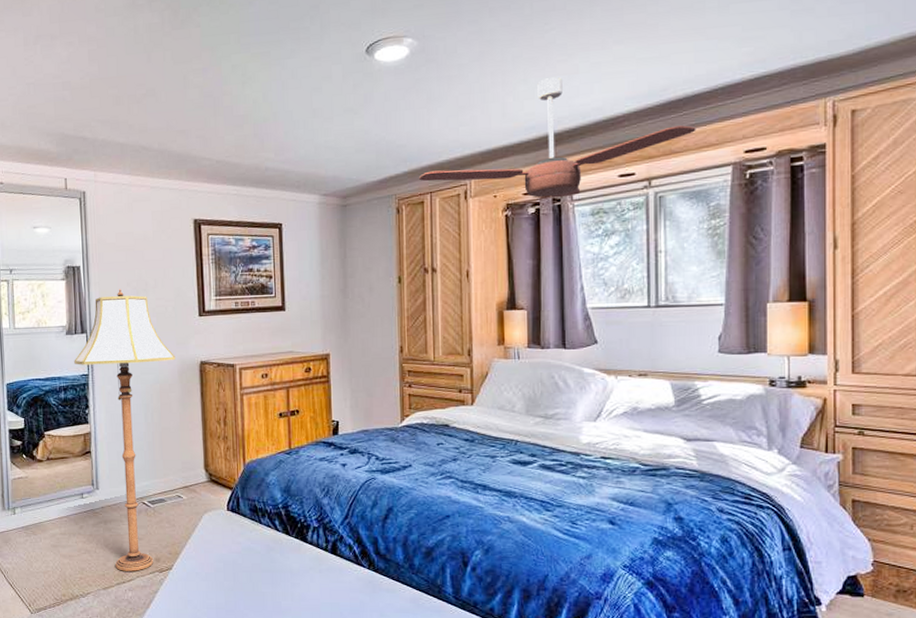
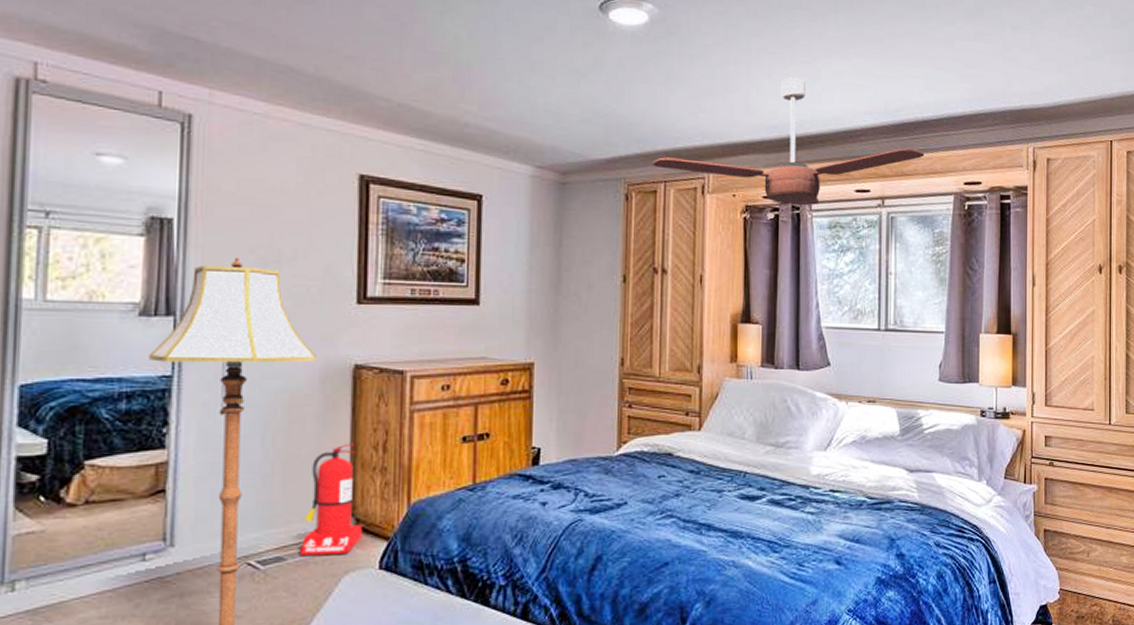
fire extinguisher: none [175,419,214,498] -> present [300,443,362,555]

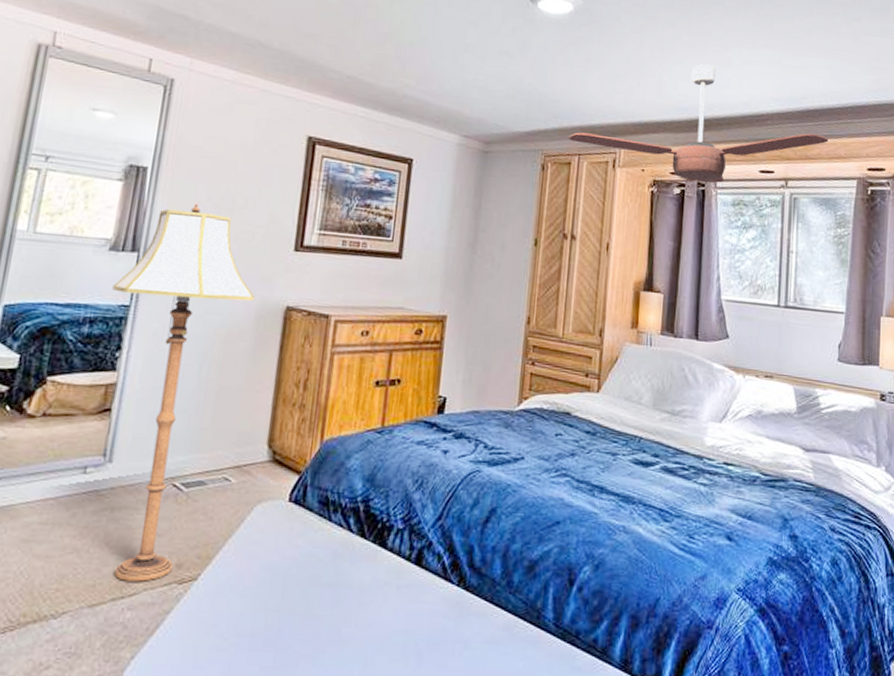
fire extinguisher: present [300,443,362,555] -> none [220,379,279,484]

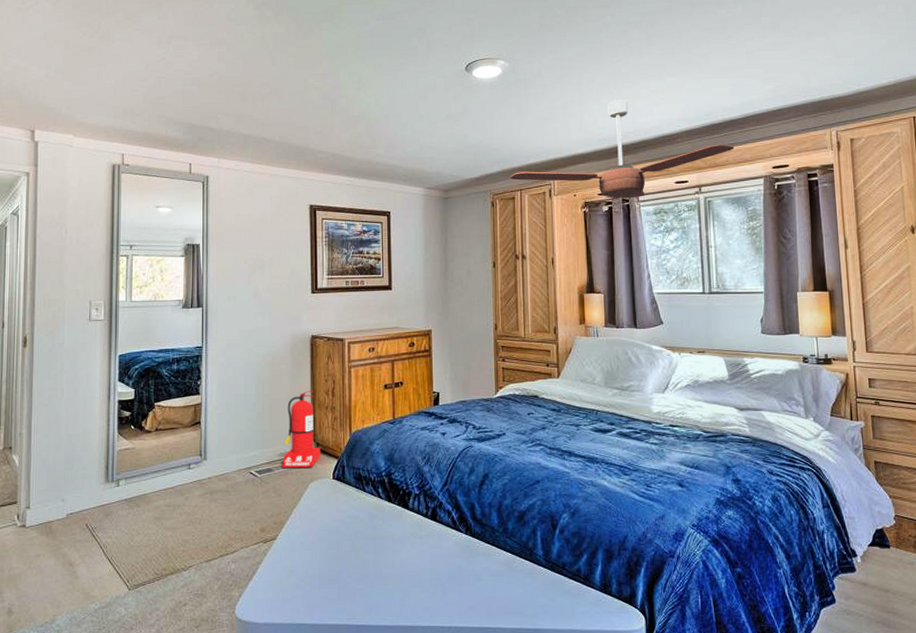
floor lamp: present [112,203,255,582] -> none [189,266,288,543]
fire extinguisher: none [220,379,279,484] -> present [282,390,321,468]

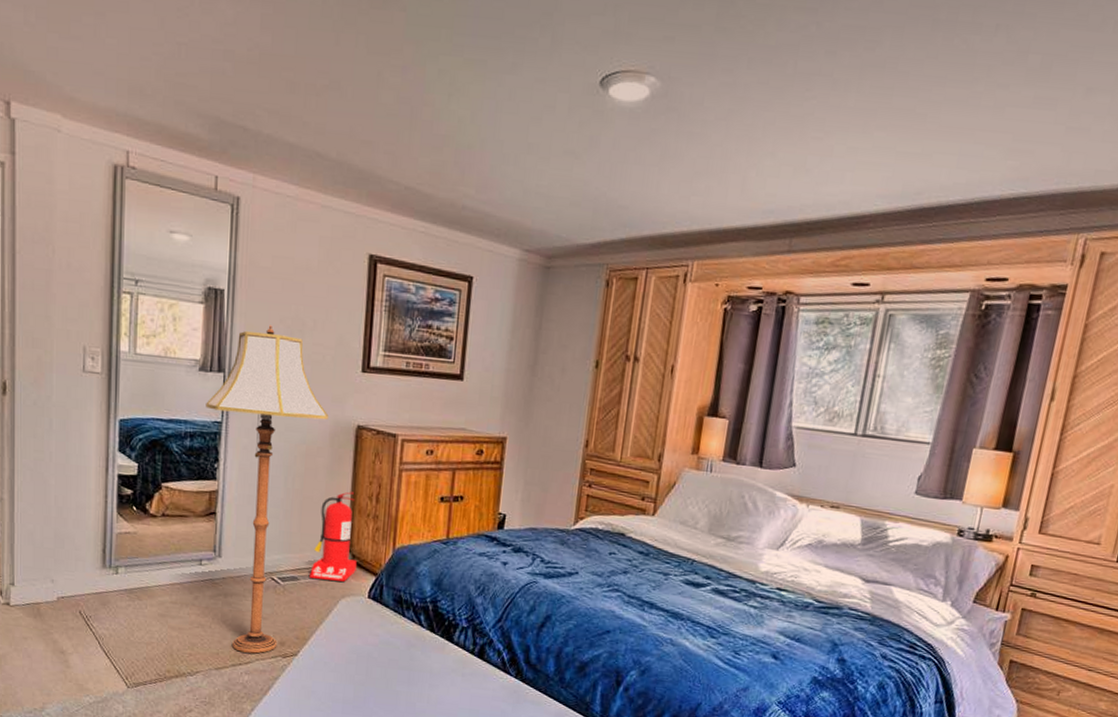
floor lamp: none [189,266,288,543] -> present [206,325,329,654]
ceiling fan: present [510,100,735,199] -> none [635,156,943,299]

